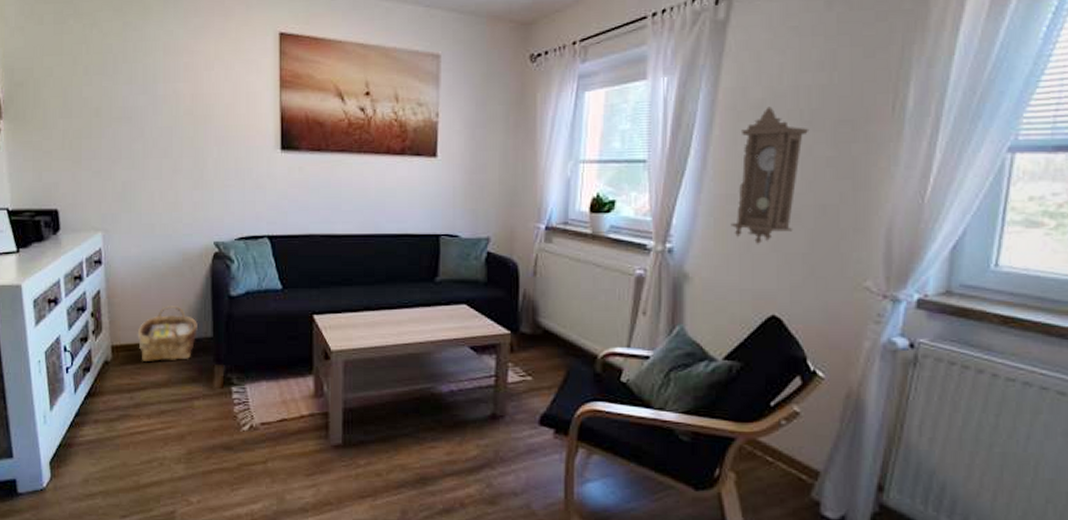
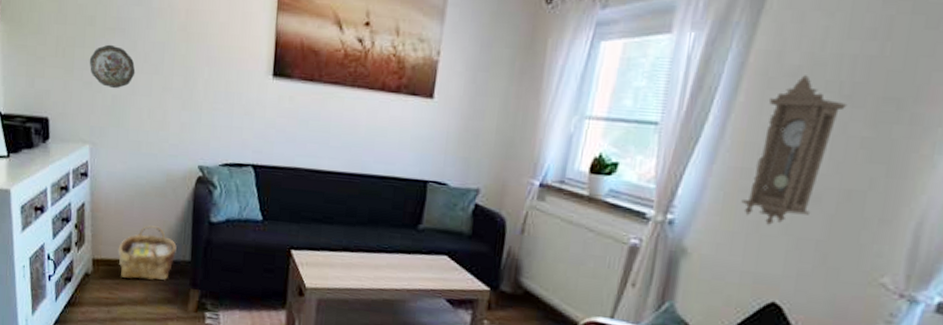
decorative plate: none [97,133,145,176] -> present [89,44,136,89]

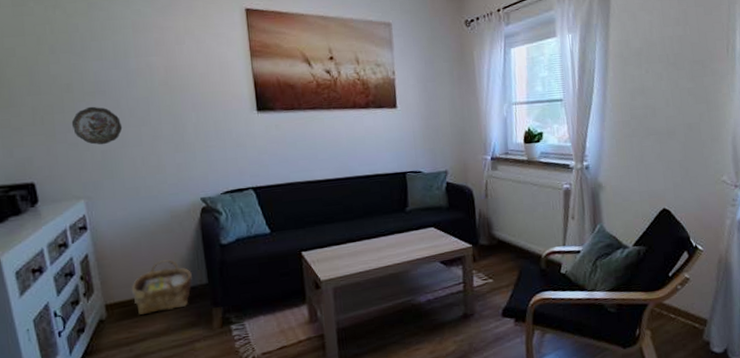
pendulum clock: present [741,75,848,226] -> none [627,53,675,157]

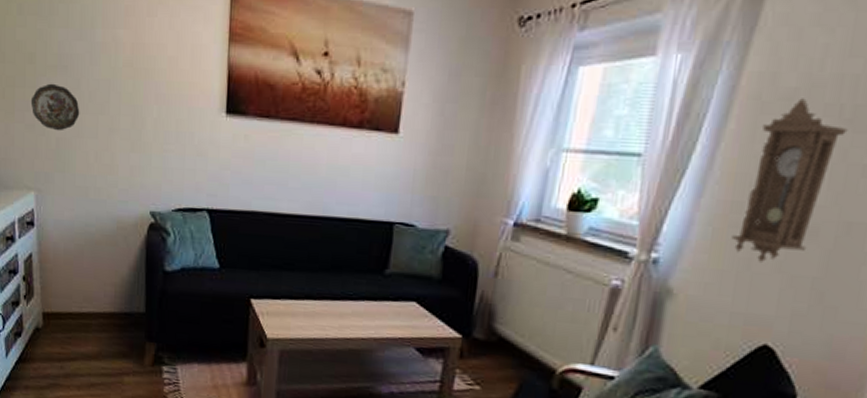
woven basket: present [131,259,193,315] -> none [68,276,130,334]
pendulum clock: none [627,53,675,157] -> present [731,98,848,264]

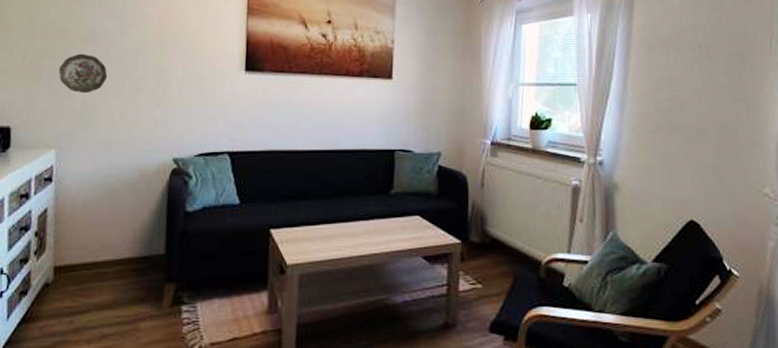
pendulum clock: present [731,98,848,264] -> none [650,40,708,158]

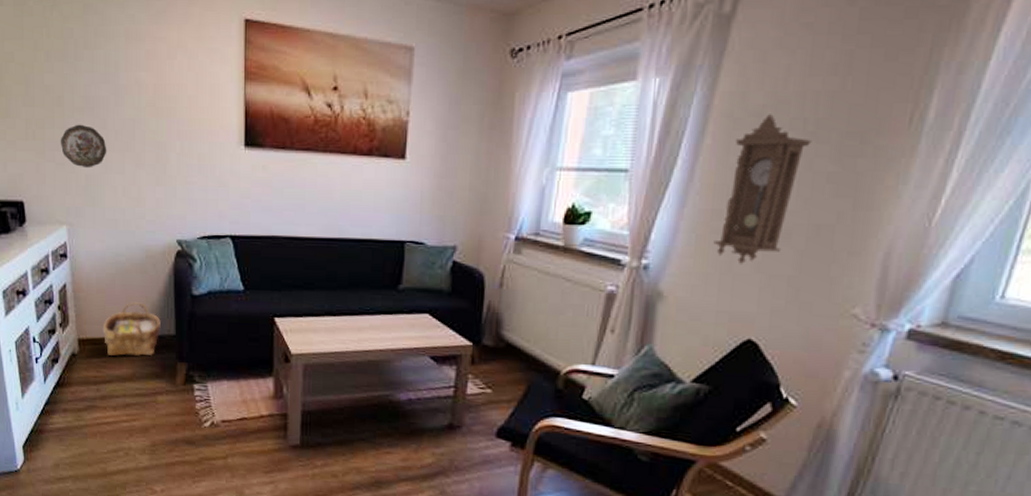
woven basket: none [83,223,150,282] -> present [102,302,161,356]
pendulum clock: none [650,40,708,158] -> present [713,114,812,265]

